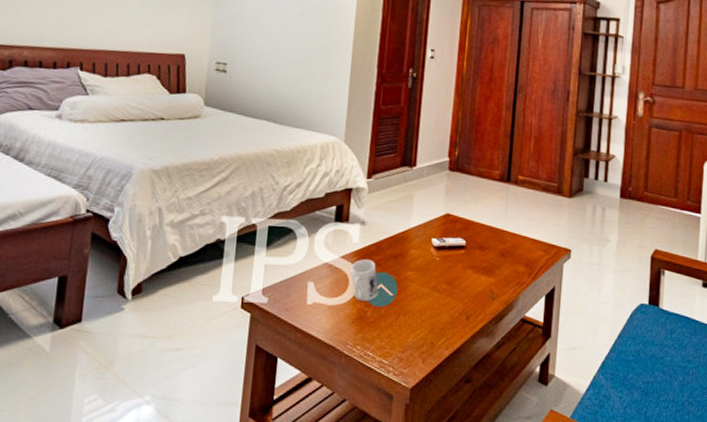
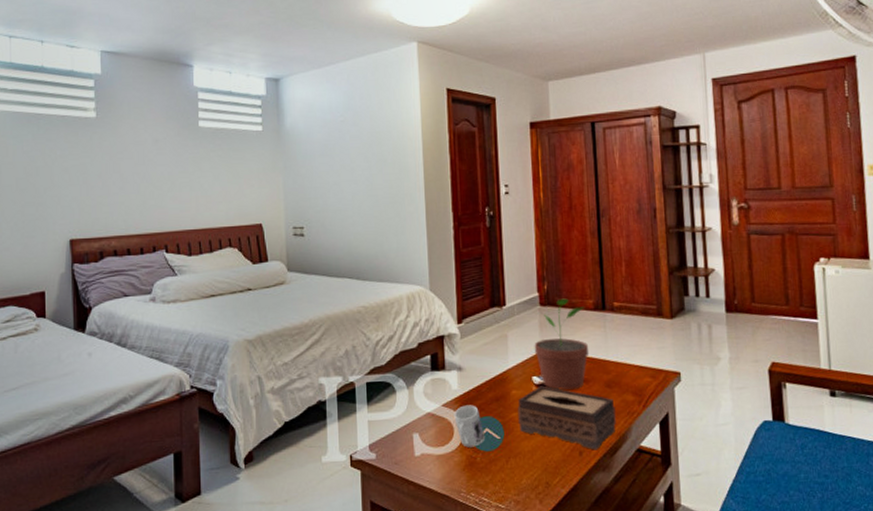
tissue box: none [412,248,506,316] -> present [517,386,616,450]
potted plant: none [437,166,492,255] -> present [534,298,590,390]

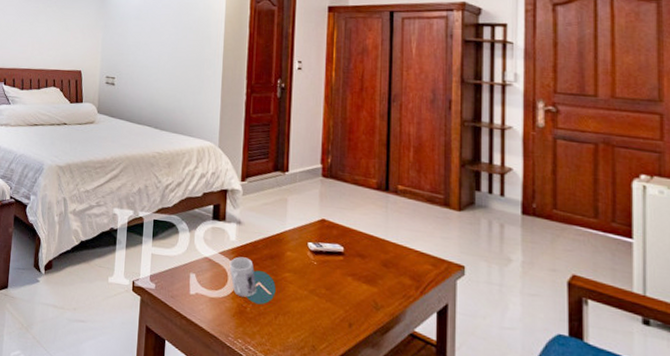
tissue box: present [517,386,616,450] -> none [290,252,390,326]
potted plant: present [534,298,590,390] -> none [312,173,368,263]

